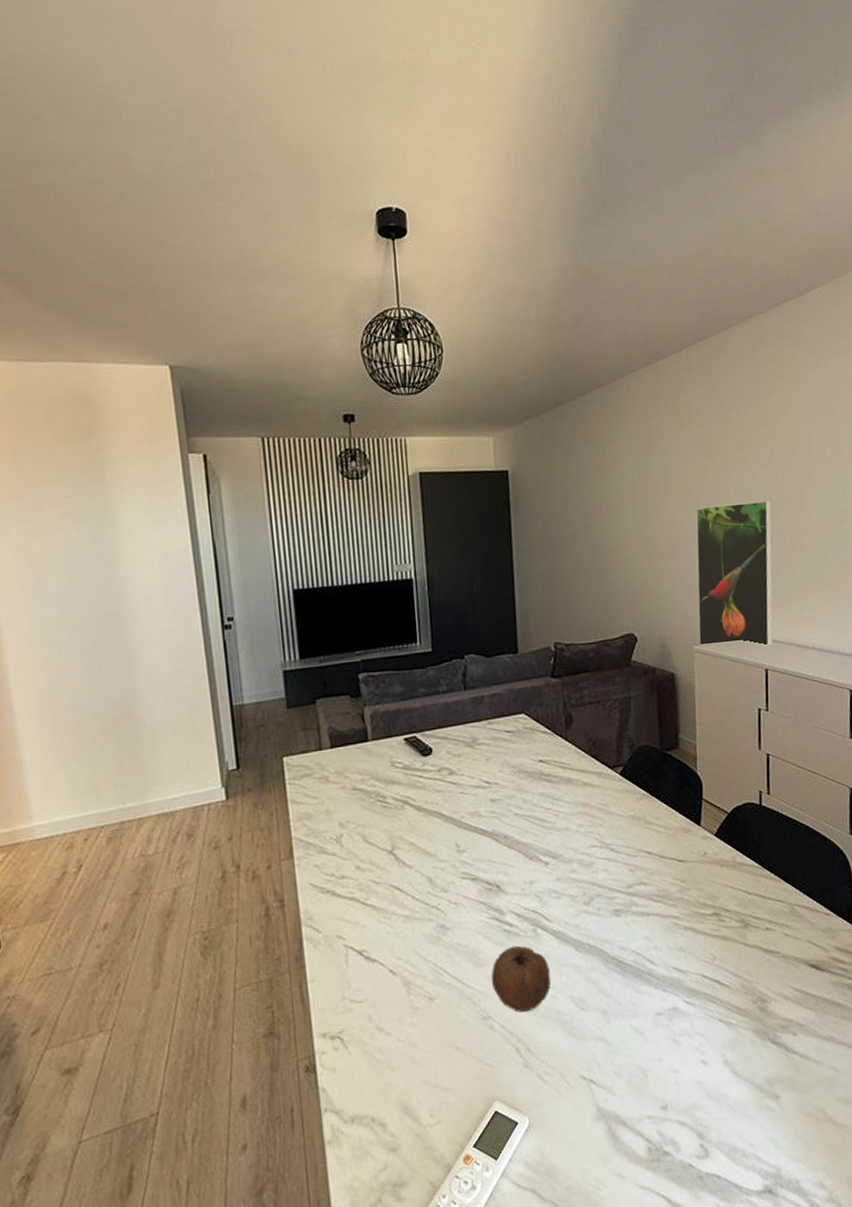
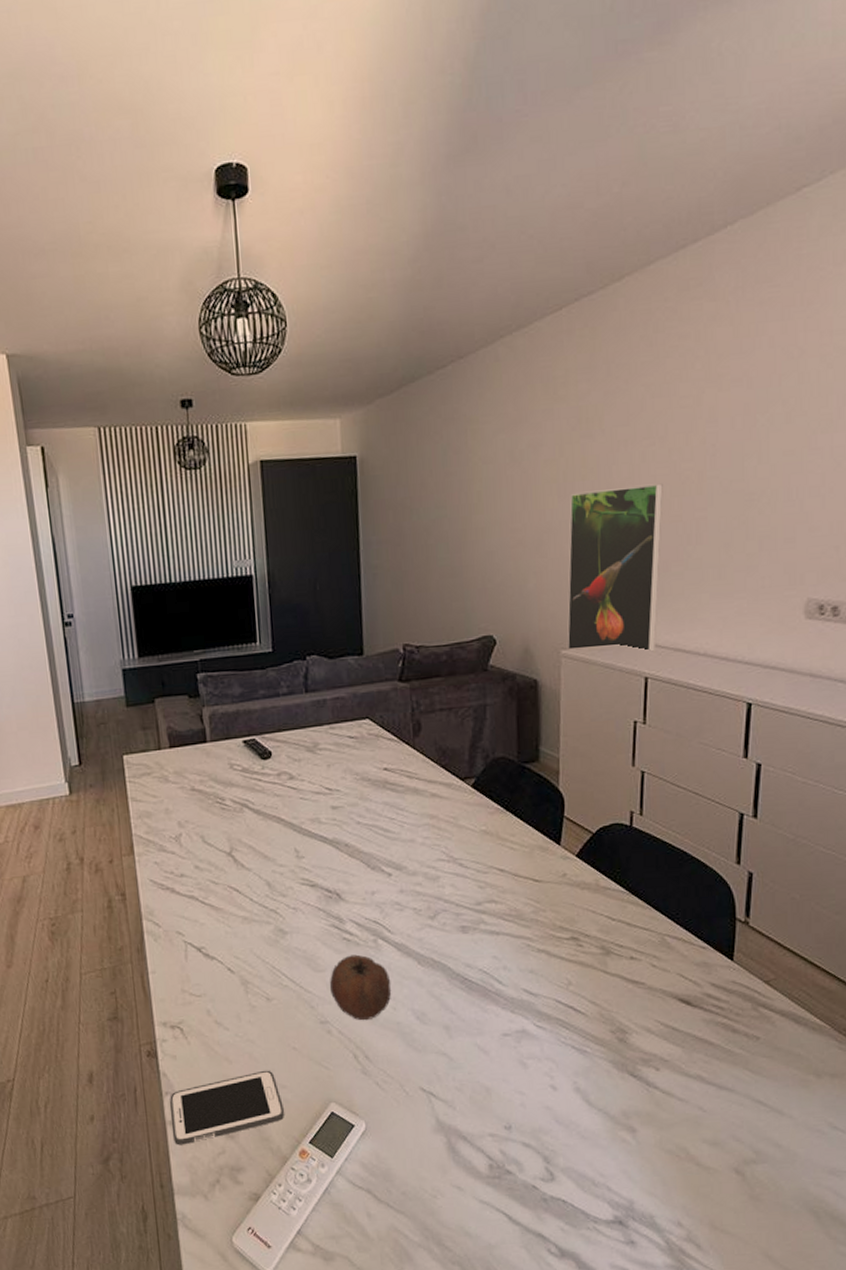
cell phone: none [329,1073,448,1167] -> present [170,1070,284,1146]

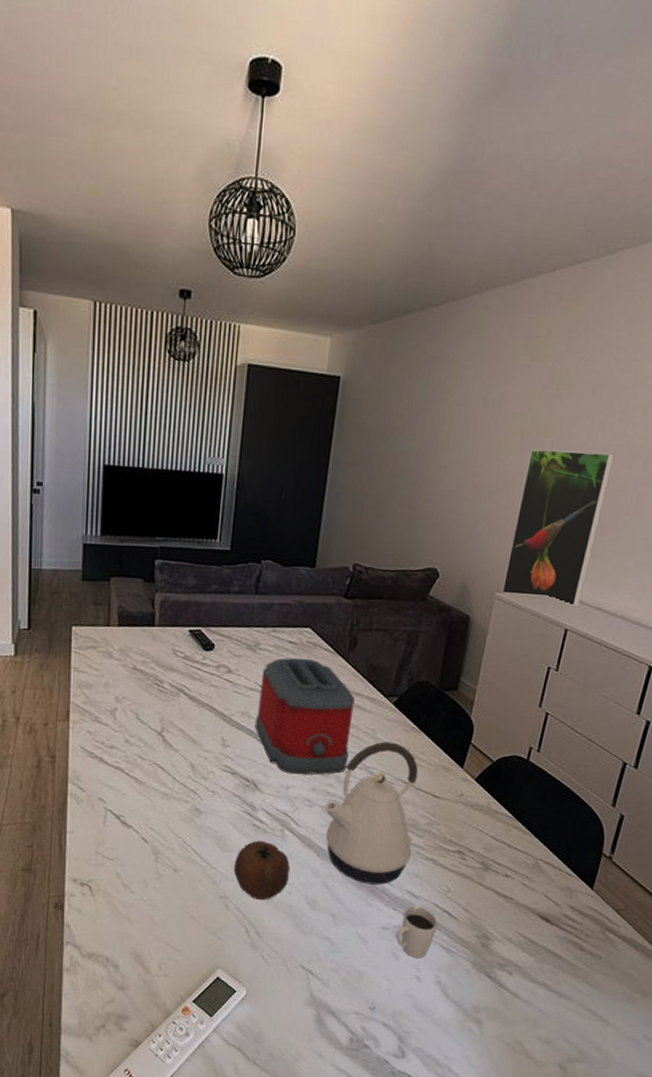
cell phone: present [170,1070,284,1146] -> none [67,933,174,991]
toaster: none [325,751,433,877] -> present [254,658,355,775]
kettle: none [416,827,521,988] -> present [324,741,418,885]
cup: none [520,1005,565,1065] -> present [396,906,438,959]

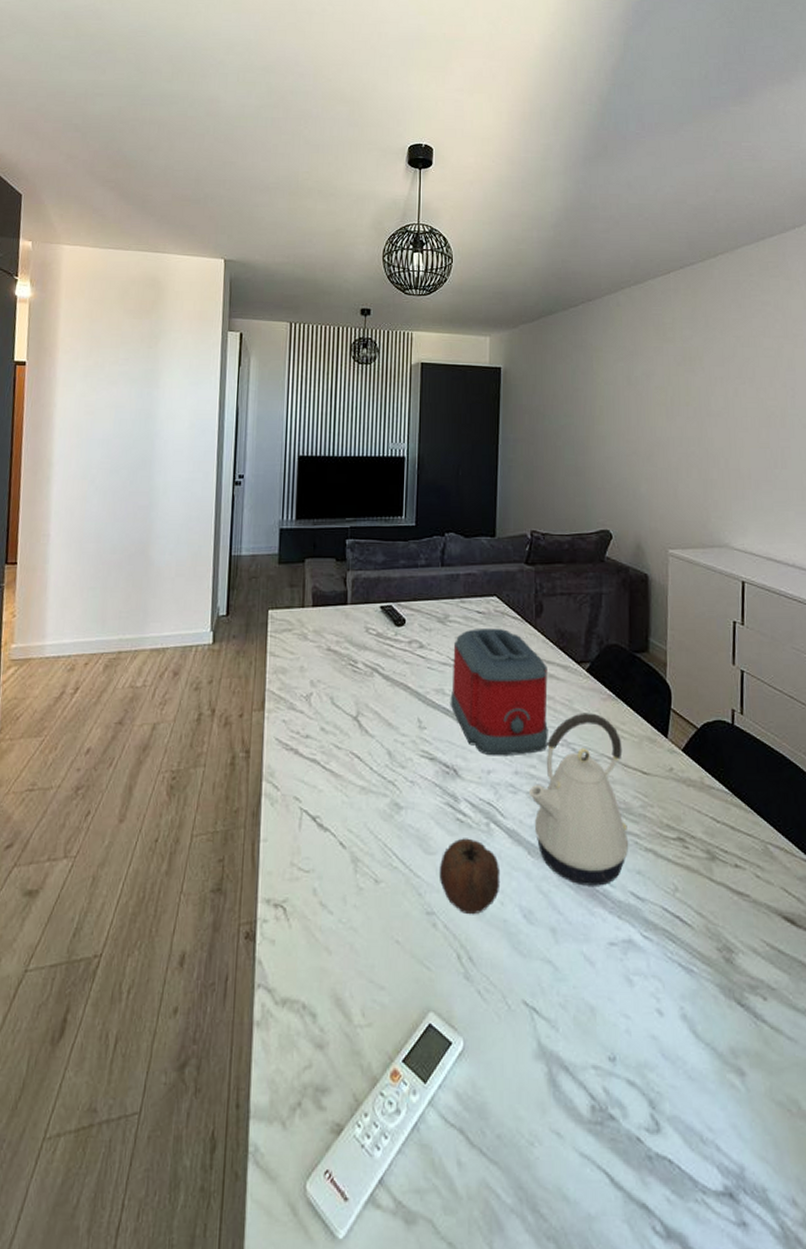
cup: present [396,906,438,959] -> none [626,912,672,983]
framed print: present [501,449,615,609] -> none [673,415,753,560]

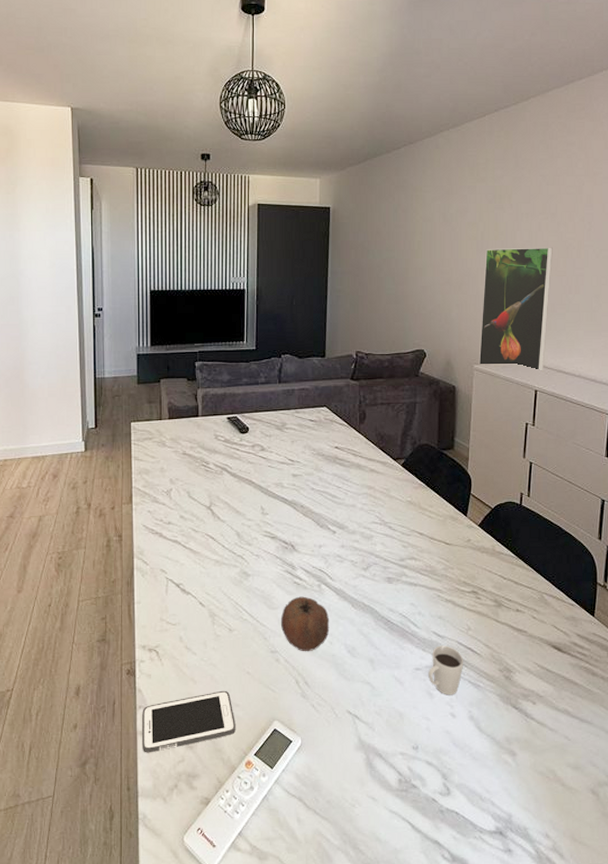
cell phone: none [258,966,379,1054] -> present [141,690,235,753]
toaster: present [450,628,548,755] -> none [288,433,369,533]
kettle: present [529,713,629,886] -> none [353,498,433,628]
cup: none [626,912,672,983] -> present [428,645,464,695]
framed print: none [673,415,753,560] -> present [478,247,553,372]

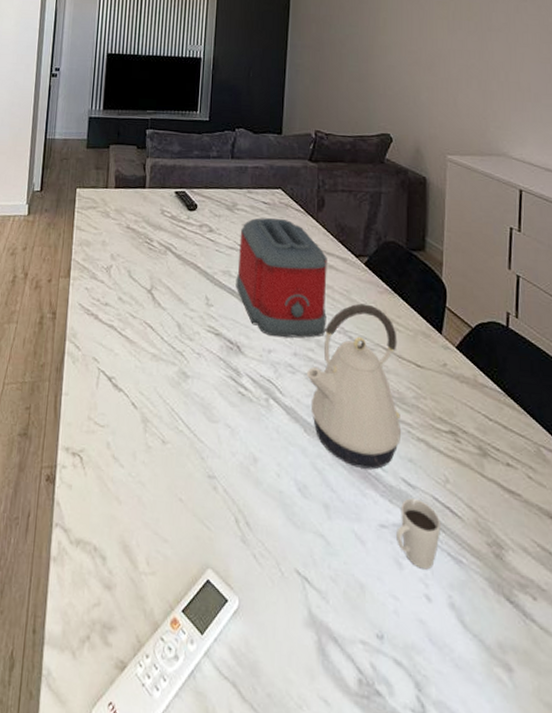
cell phone: present [141,690,235,753] -> none [54,518,162,588]
fruit: present [280,596,330,652] -> none [220,410,278,483]
toaster: none [288,433,369,533] -> present [235,217,327,338]
kettle: none [353,498,433,628] -> present [307,303,402,470]
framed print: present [478,247,553,372] -> none [452,29,534,170]

